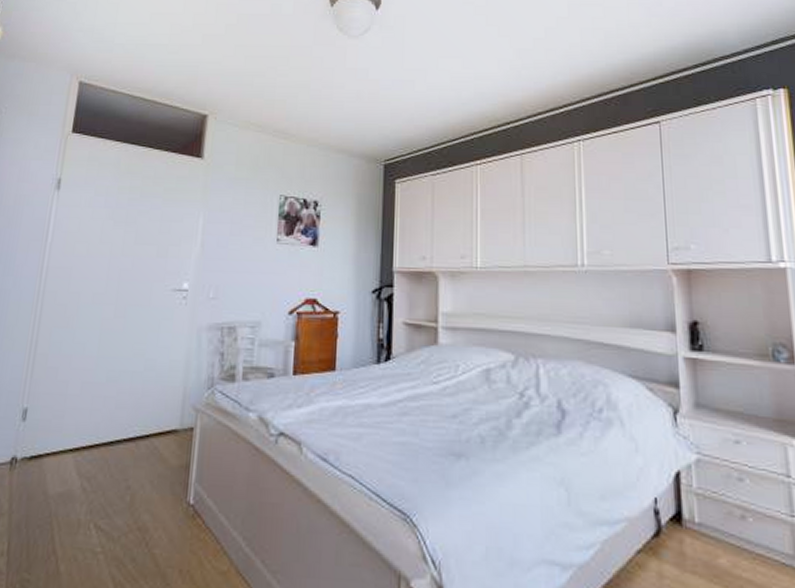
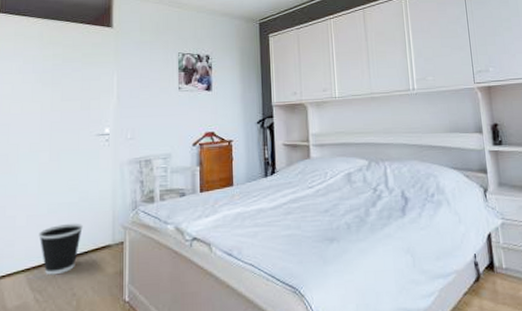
wastebasket: none [93,397,146,460] -> present [39,223,83,275]

